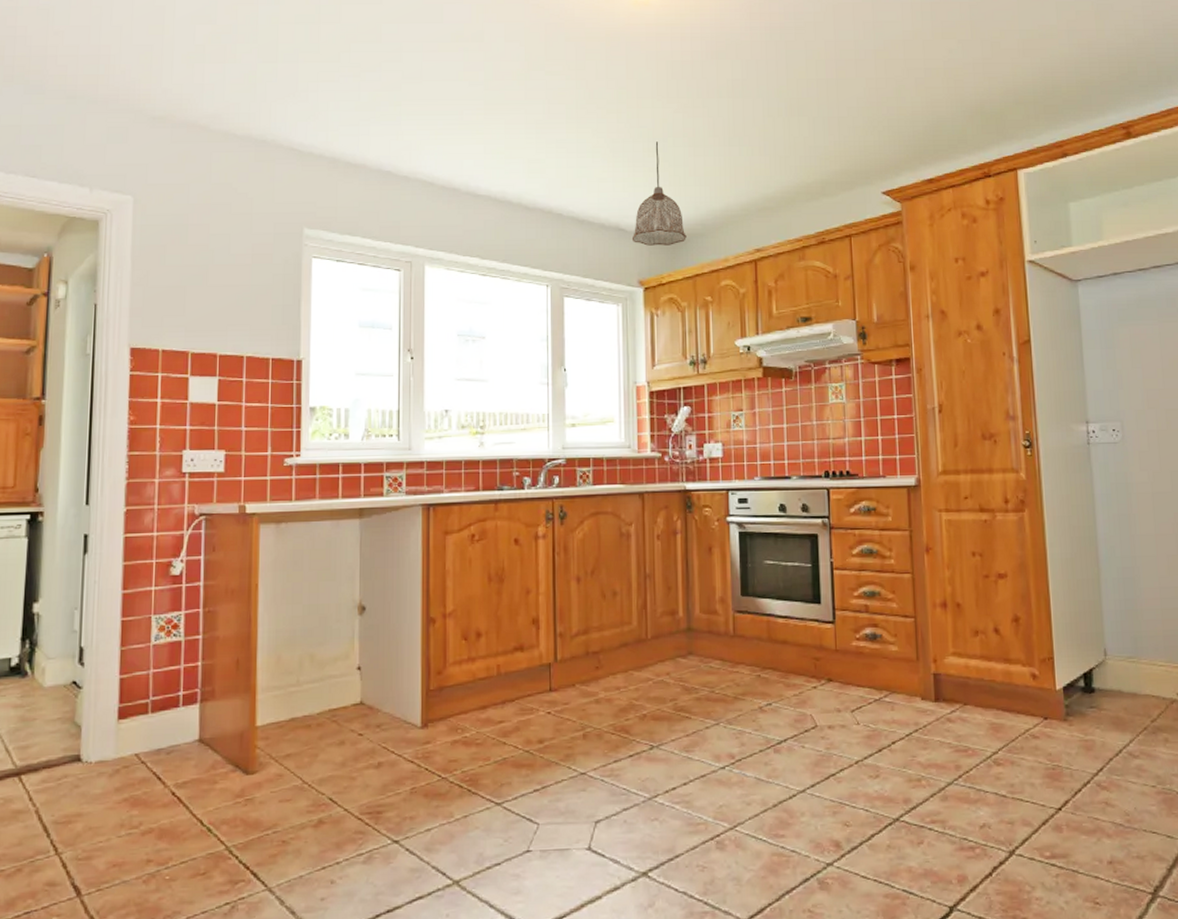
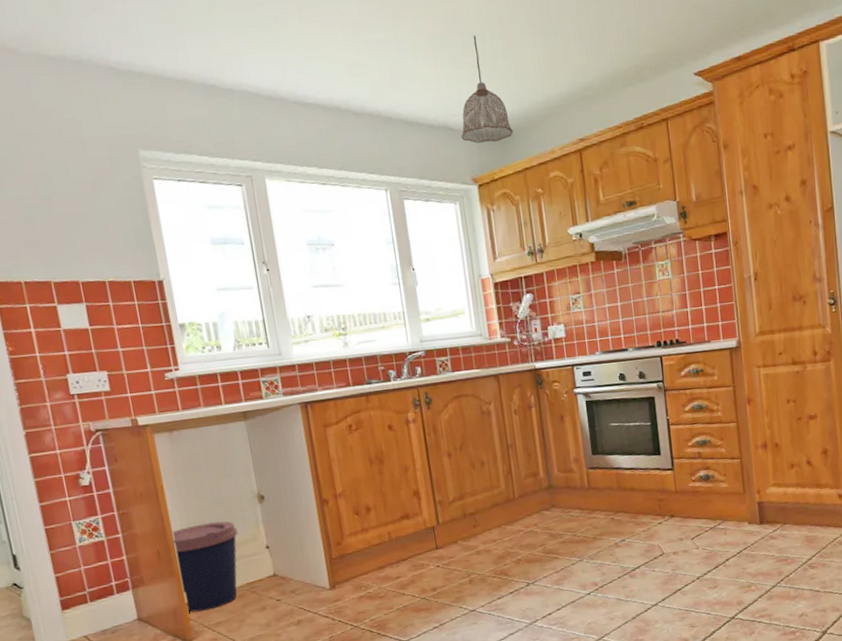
coffee cup: none [255,632,329,739] -> present [171,521,238,612]

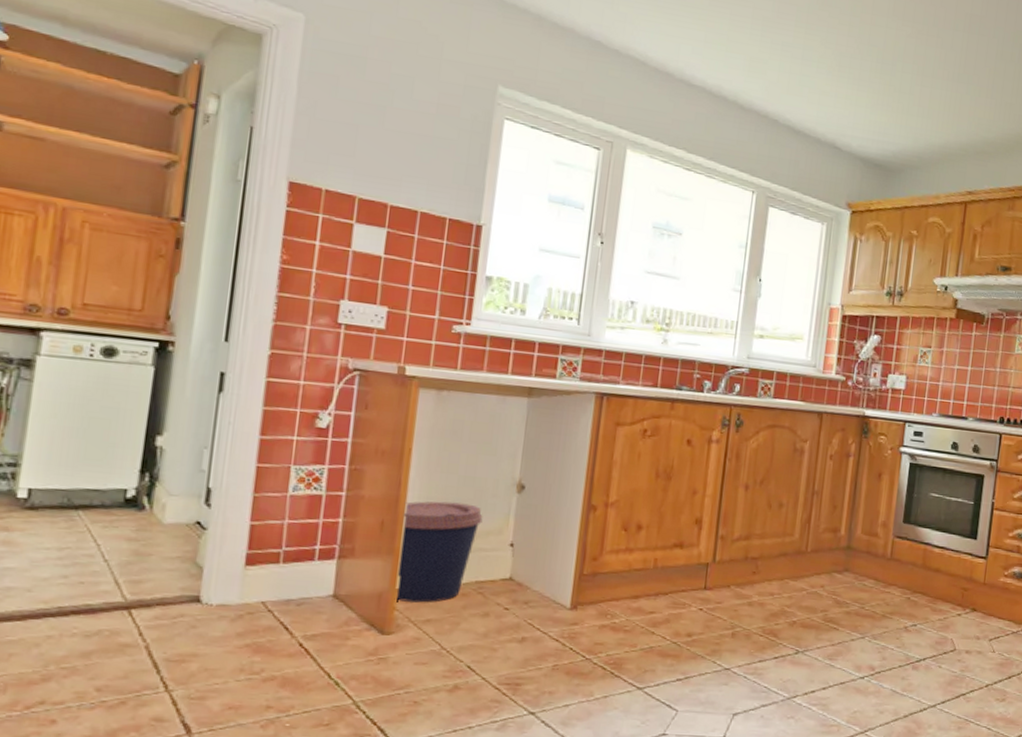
pendant lamp: present [461,35,513,143] -> none [846,63,902,173]

